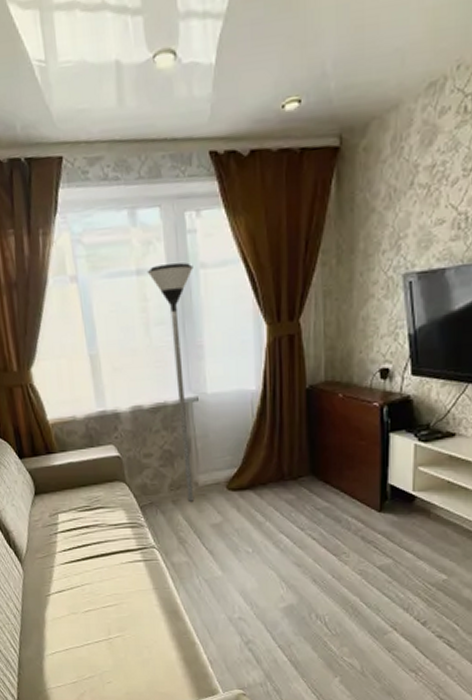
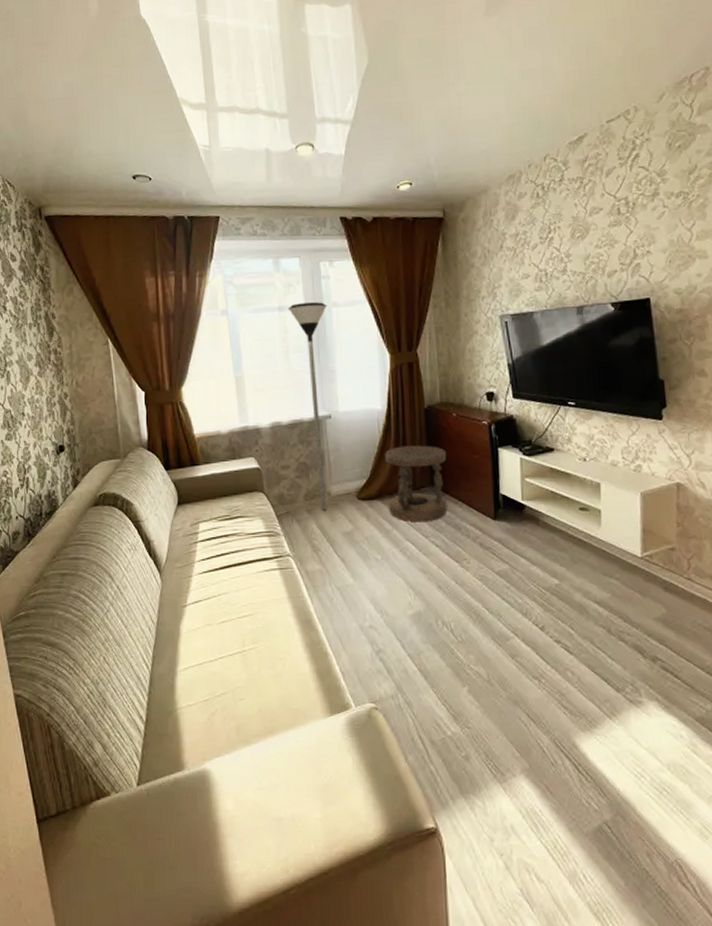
stool: none [259,430,330,513] -> present [385,445,448,522]

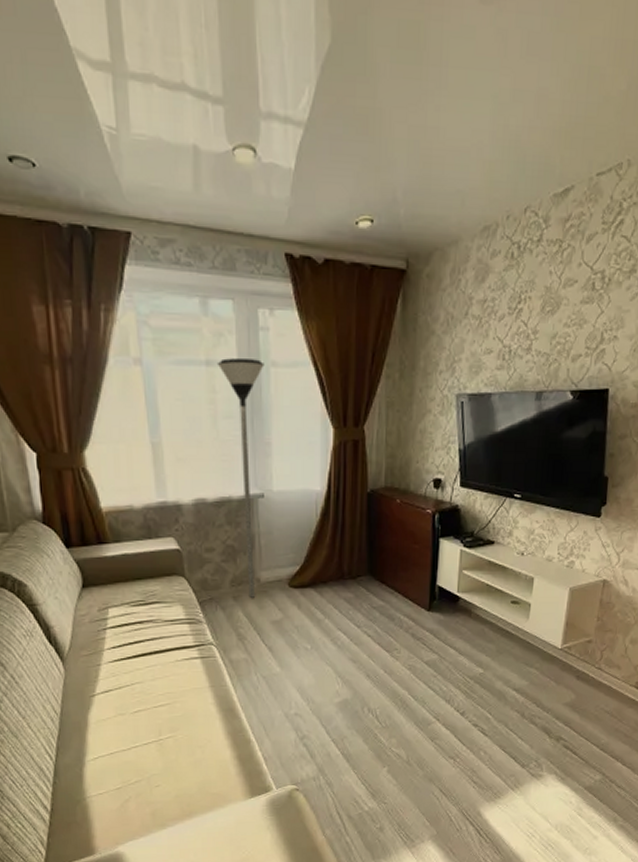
stool: present [385,445,448,522] -> none [321,532,387,611]

